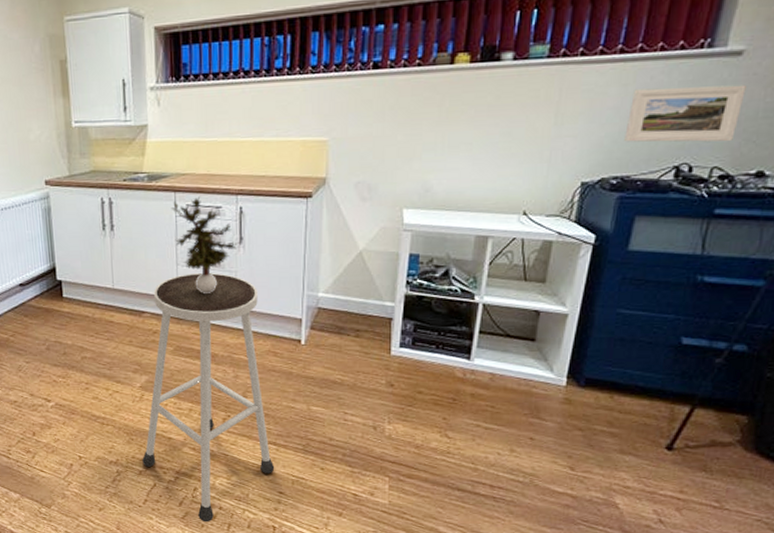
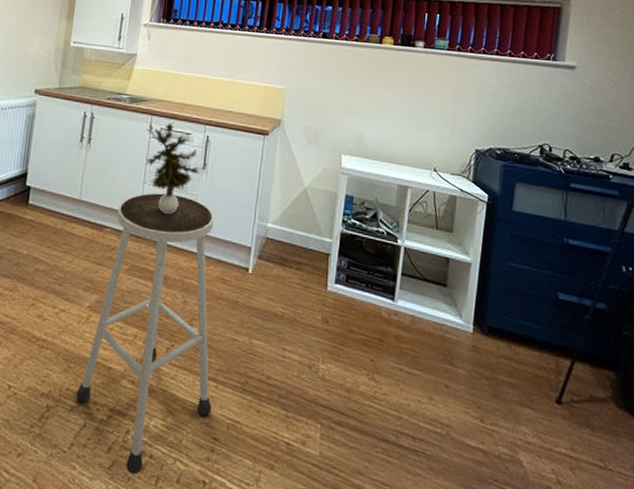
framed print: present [624,84,747,142] -> none [503,83,580,132]

